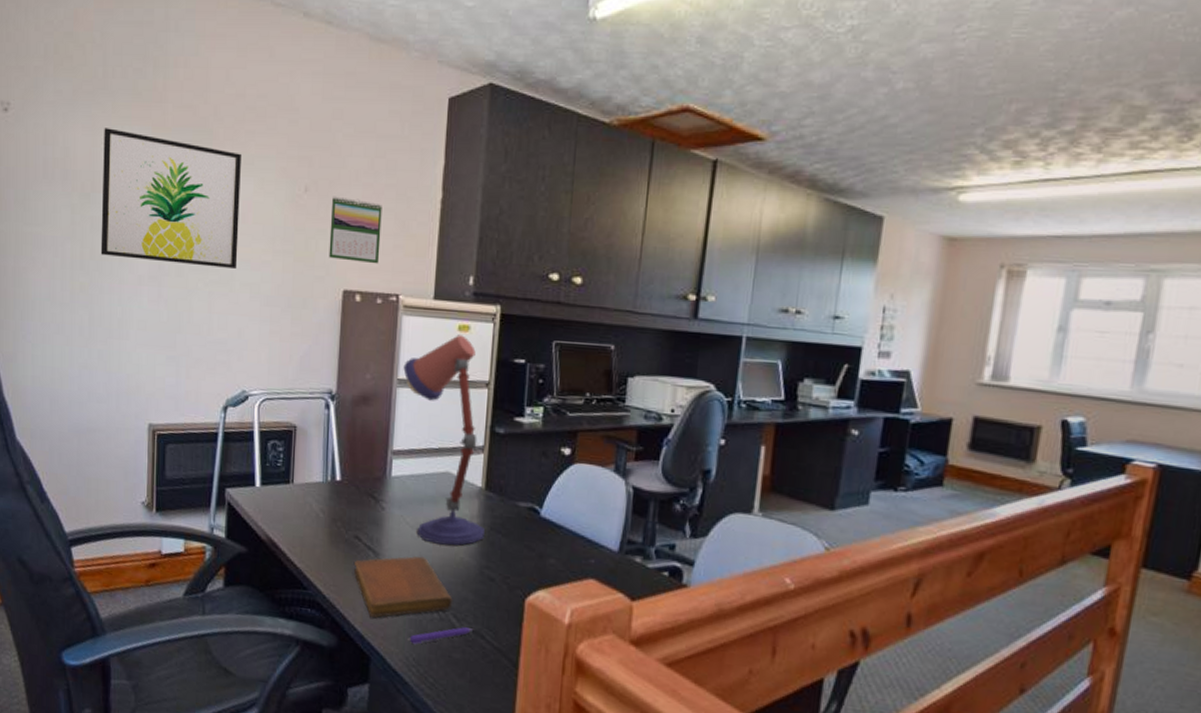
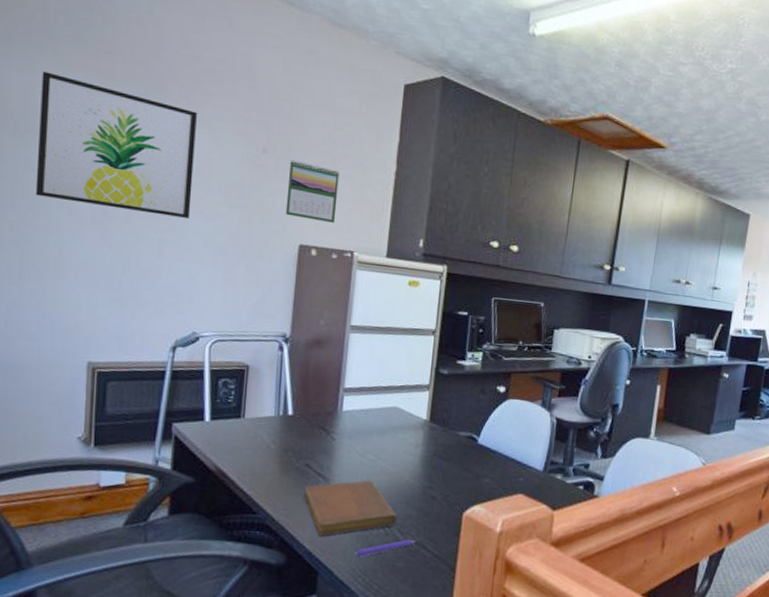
desk lamp: present [403,335,485,546] -> none [356,289,428,470]

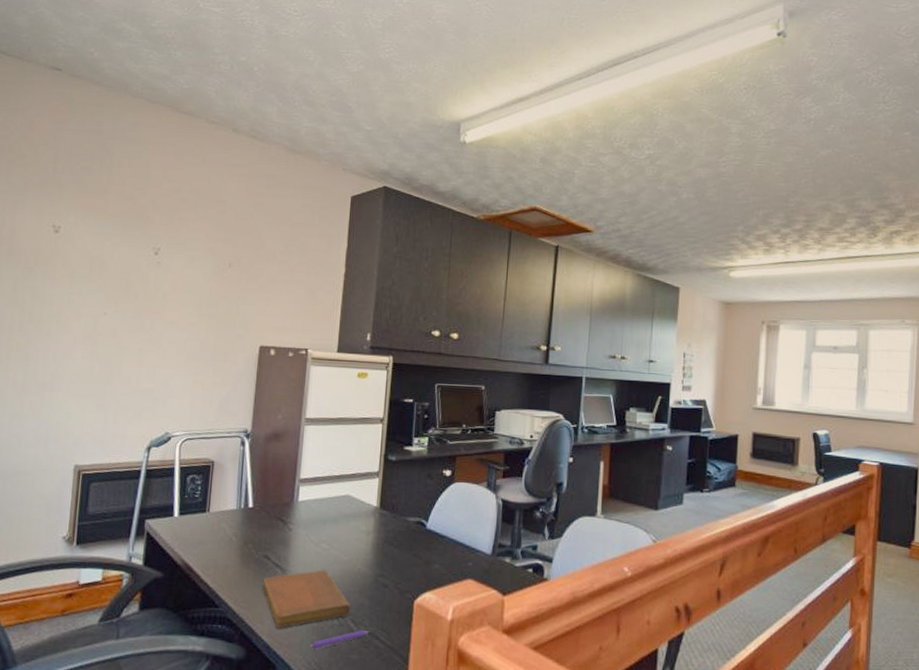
wall art: present [35,71,197,218] -> none [39,213,174,329]
calendar: present [285,159,340,224] -> none [248,270,295,325]

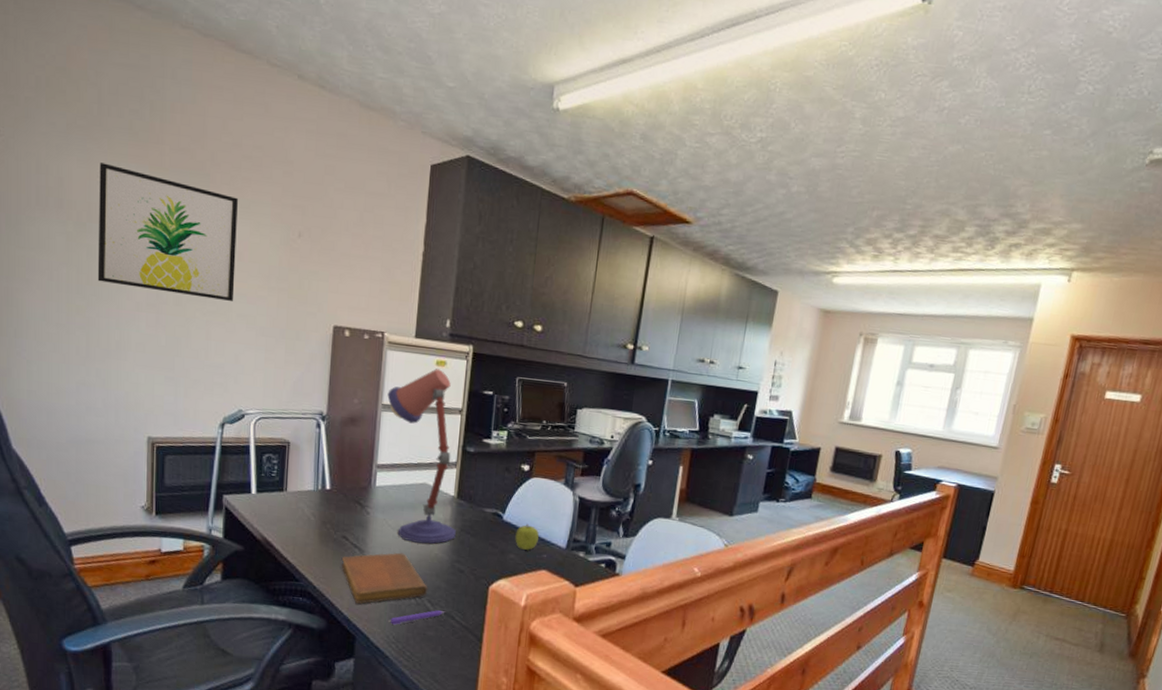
wall art: none [39,213,174,329] -> present [97,162,238,301]
desk lamp: none [310,380,379,559] -> present [387,369,456,544]
fruit: none [439,531,463,559] -> present [515,524,539,550]

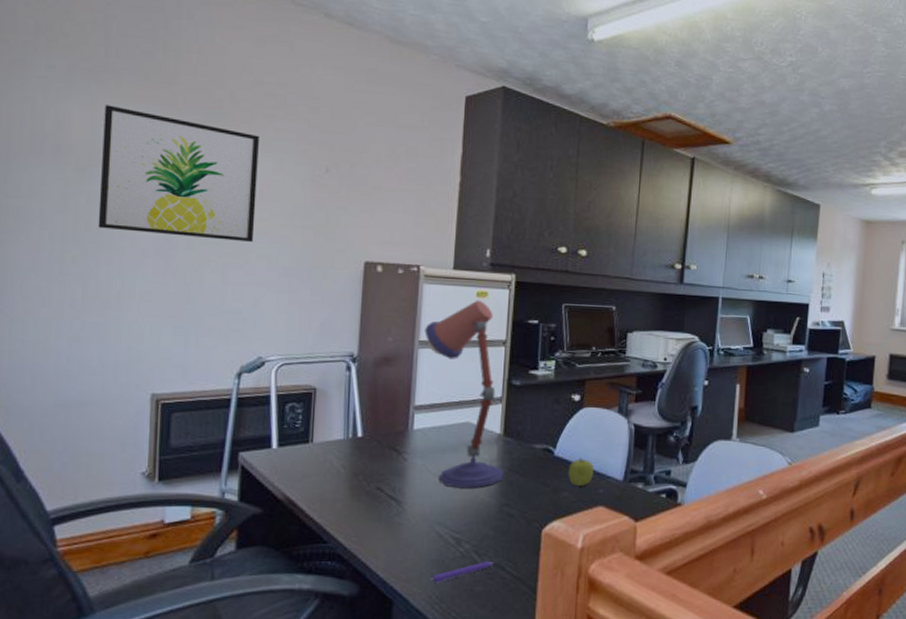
notebook: present [341,552,428,604] -> none [375,500,475,563]

